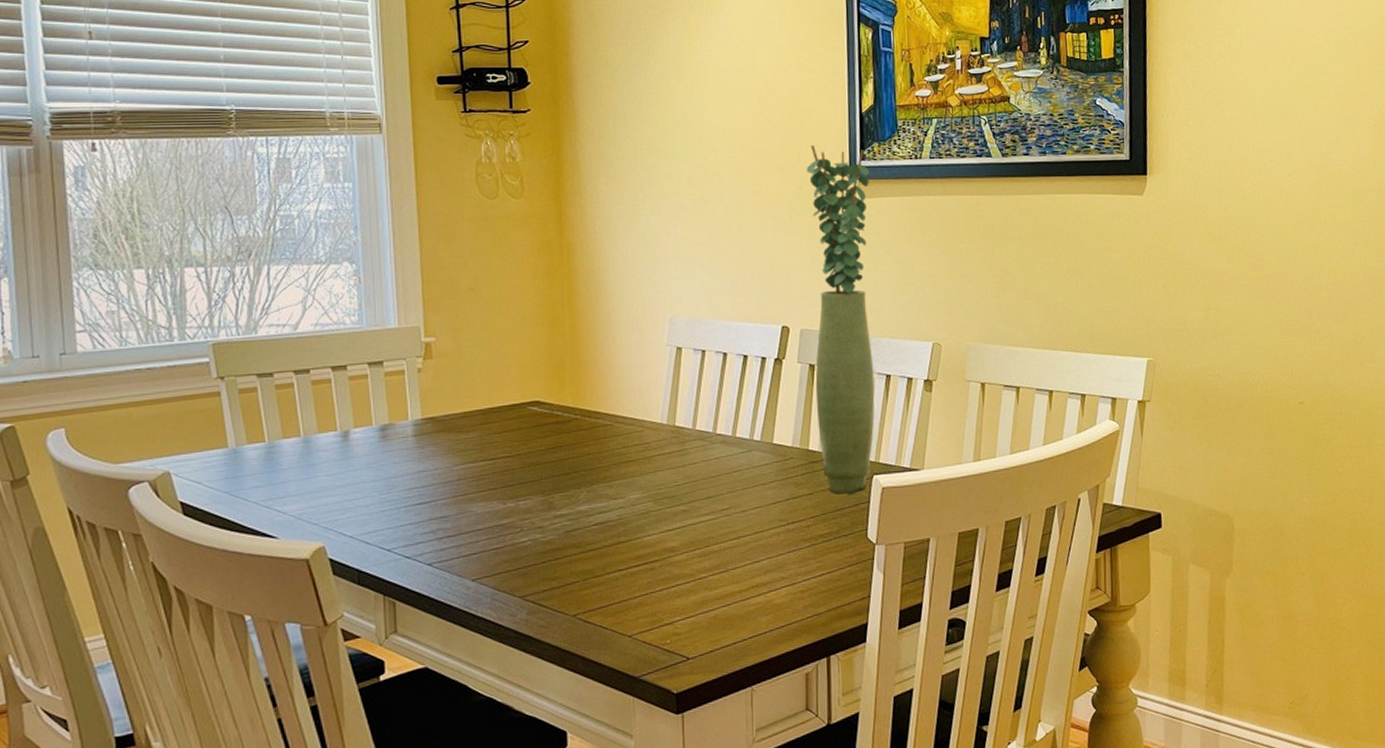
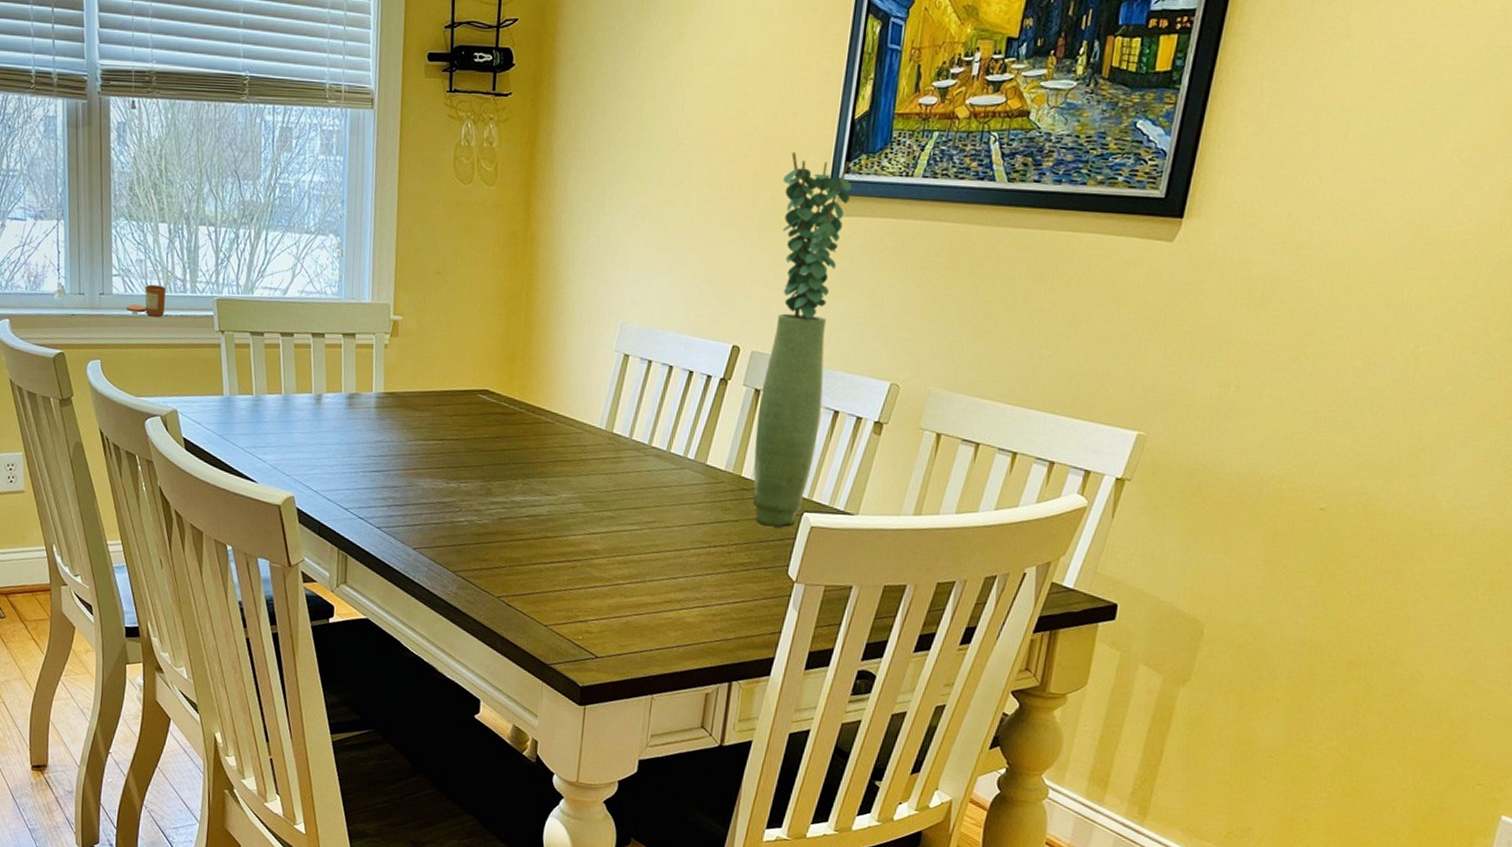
candle: none [97,336,146,372] -> present [126,284,166,317]

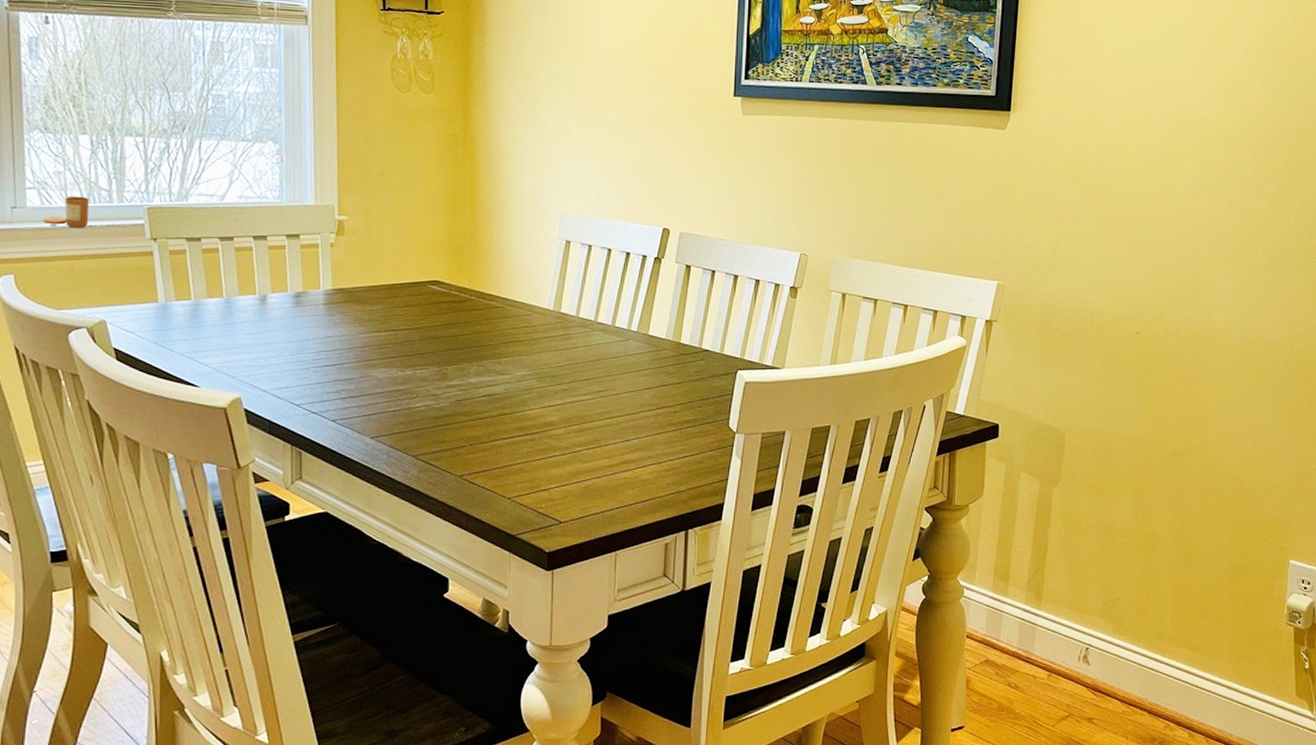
vase: present [752,152,853,528] -> none [689,62,753,385]

